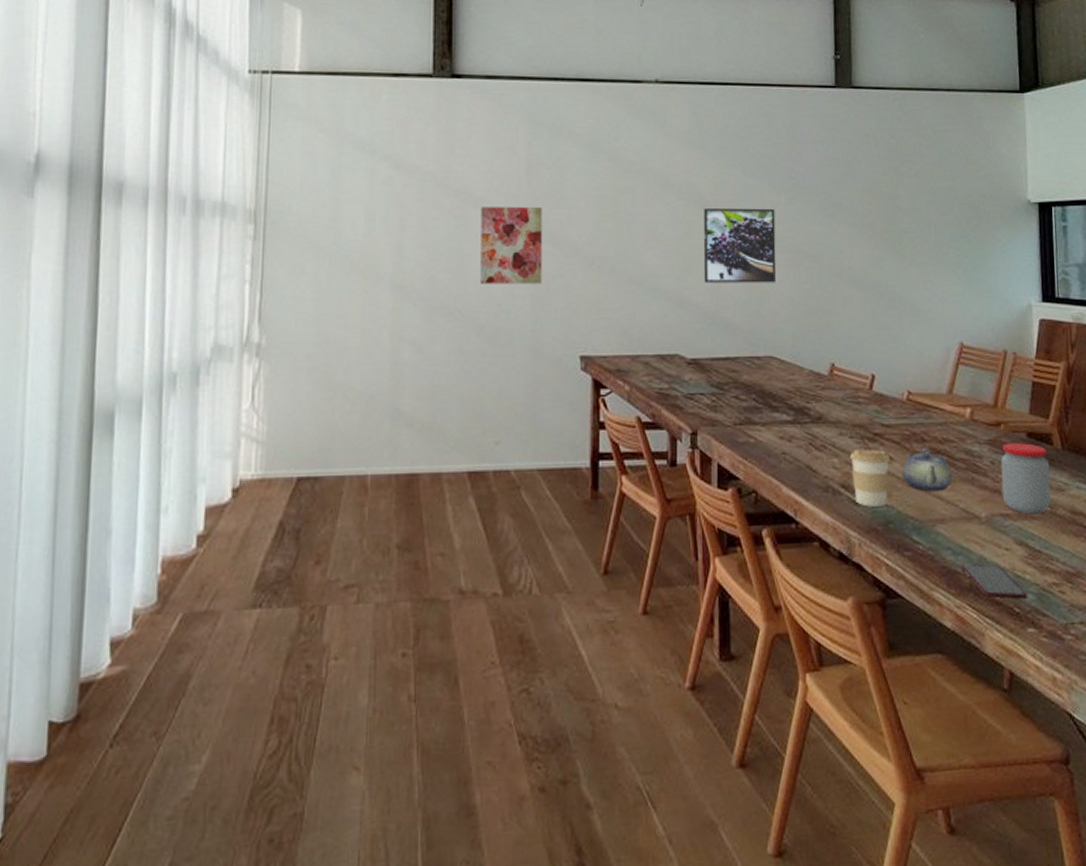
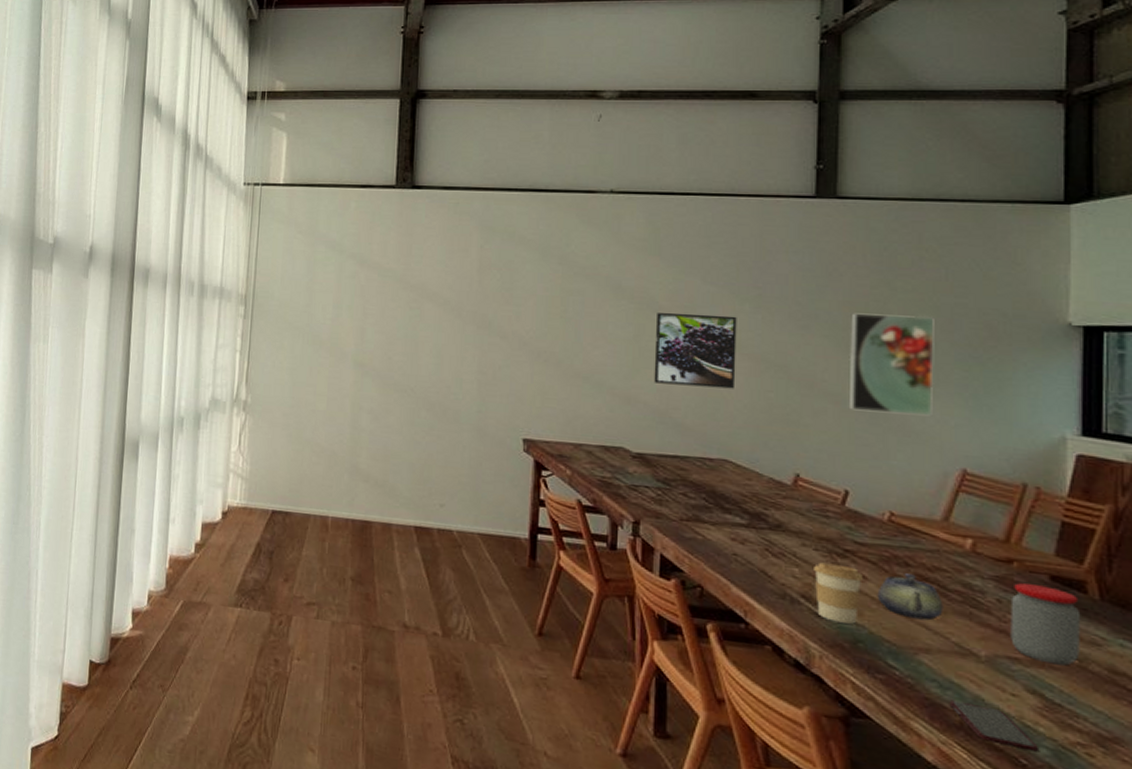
wall art: present [480,207,543,284] -> none [432,301,492,372]
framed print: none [868,199,936,295] -> present [848,313,934,416]

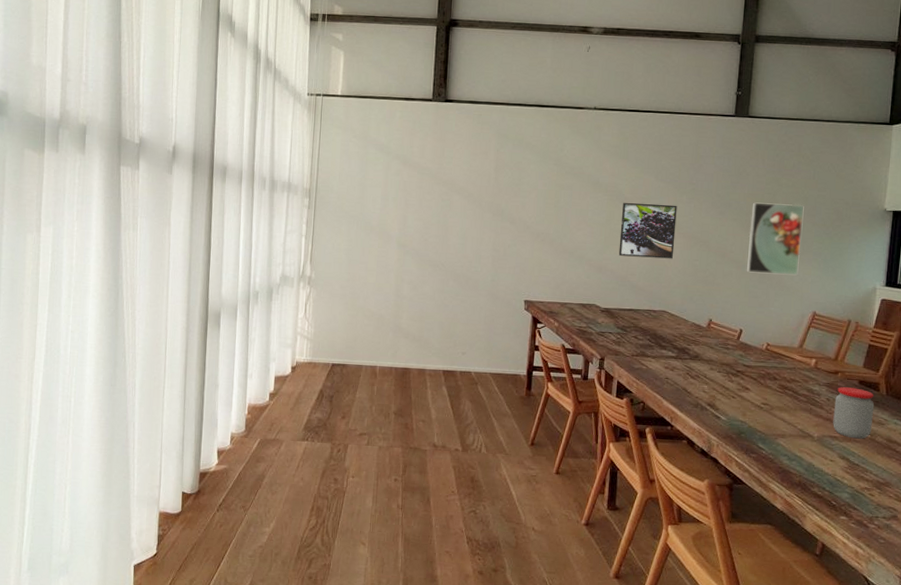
coffee cup: present [814,562,863,624] -> none [717,380,747,422]
teapot: present [877,573,944,621] -> none [755,385,795,416]
smartphone: present [949,700,1038,752] -> none [793,467,843,496]

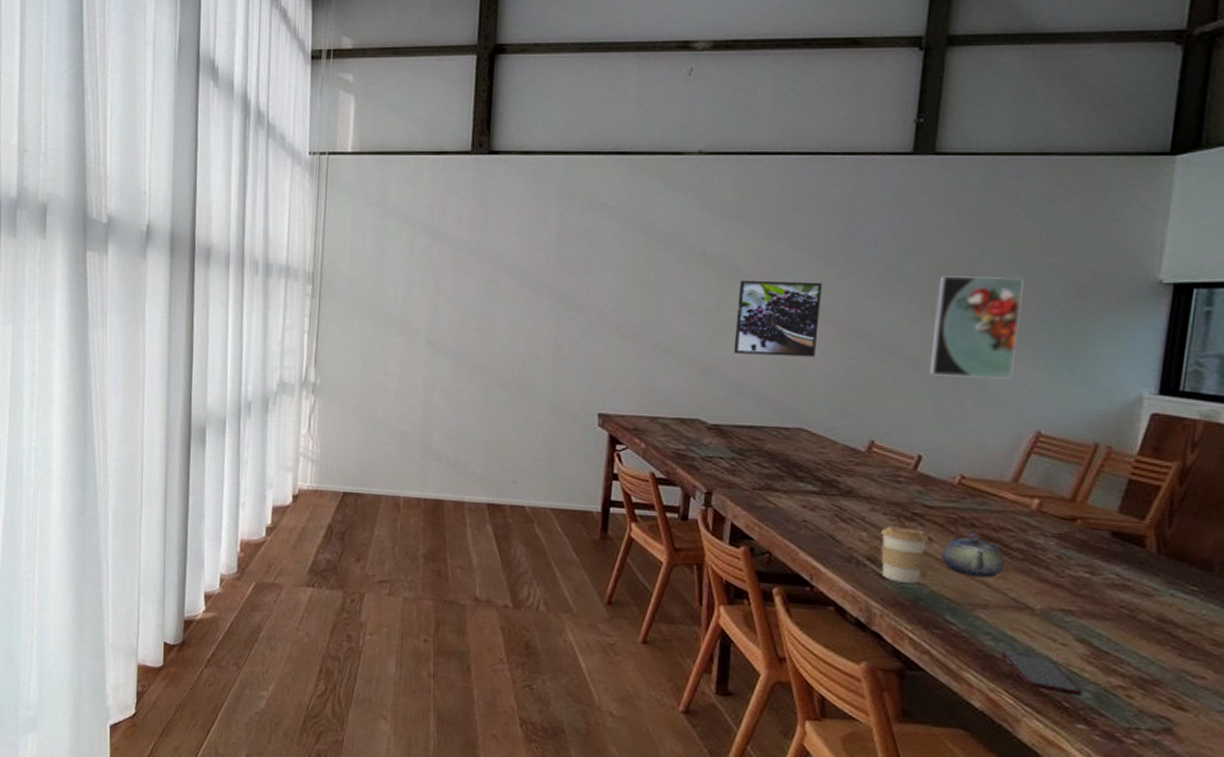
coffee cup: none [717,380,747,422] -> present [881,526,929,584]
teapot: none [755,385,795,416] -> present [940,534,1005,578]
smartphone: none [793,467,843,496] -> present [1001,651,1082,696]
jar: present [833,387,875,439] -> none [1066,540,1137,616]

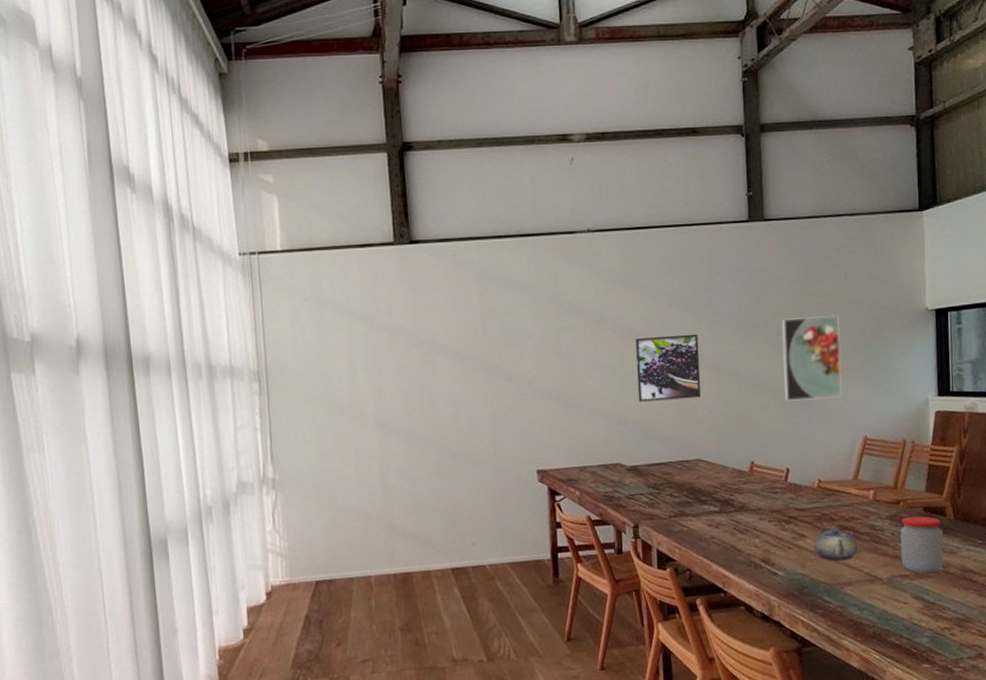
coffee cup: present [881,526,929,584] -> none [769,529,803,576]
smartphone: present [1001,651,1082,696] -> none [865,616,922,642]
jar: none [1066,540,1137,616] -> present [900,516,944,574]

